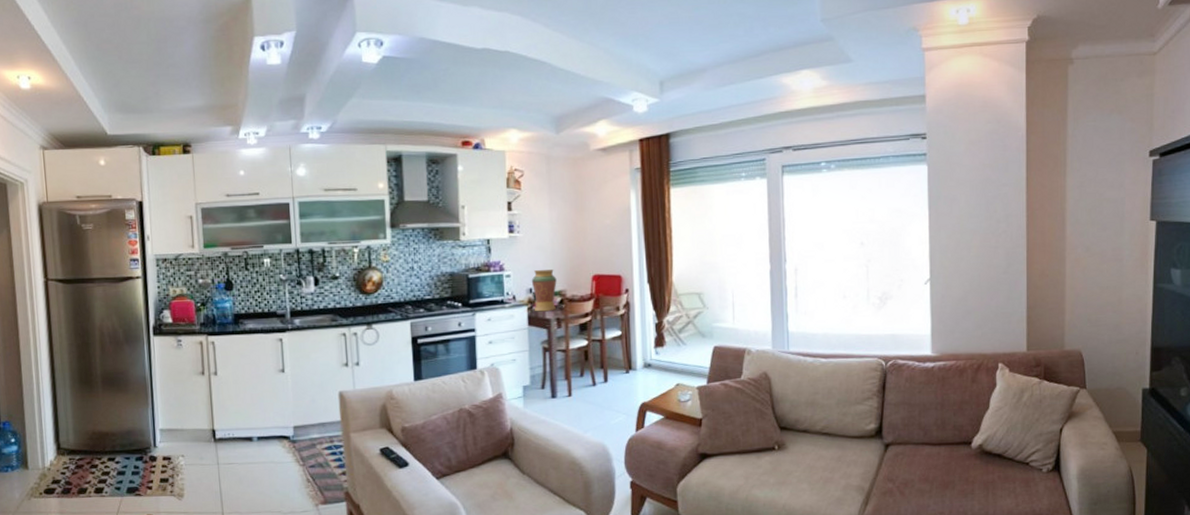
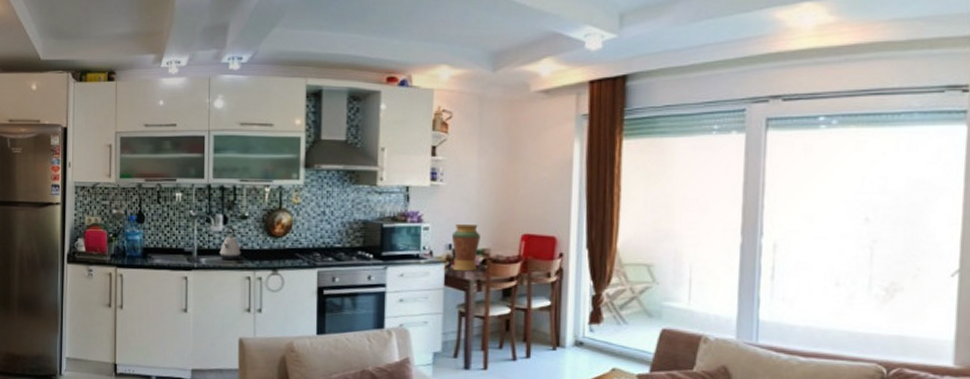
kettle: none [312,287,335,320] -> present [219,227,241,261]

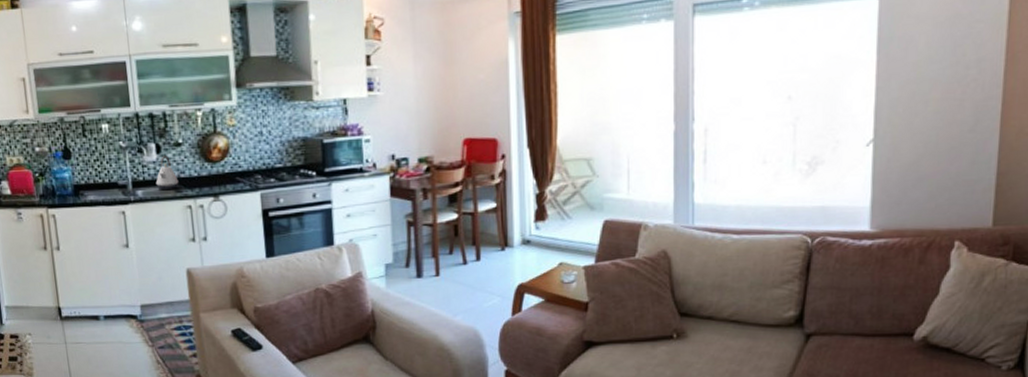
decorative vase: present [451,223,481,272] -> none [393,132,423,182]

